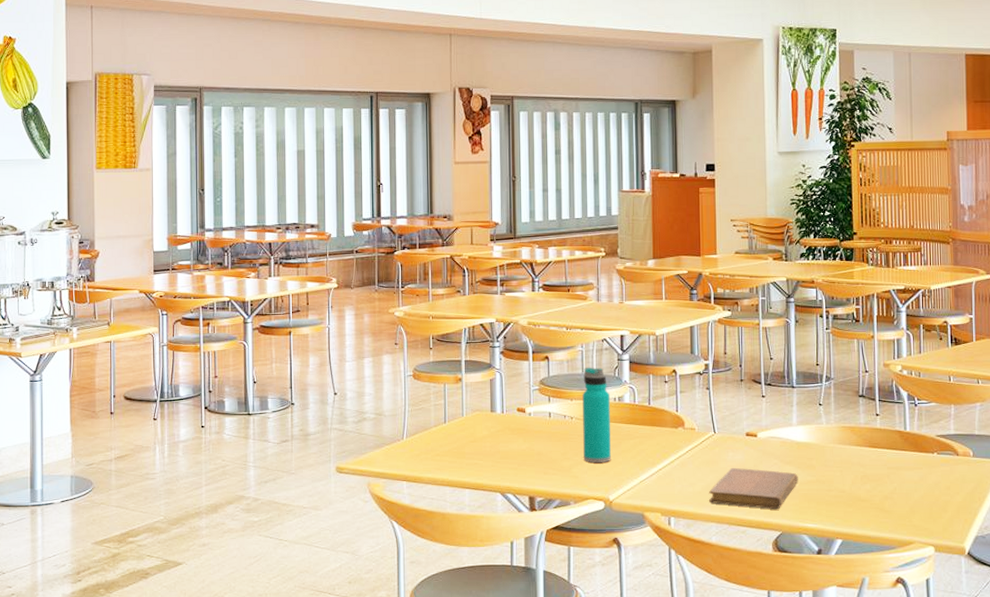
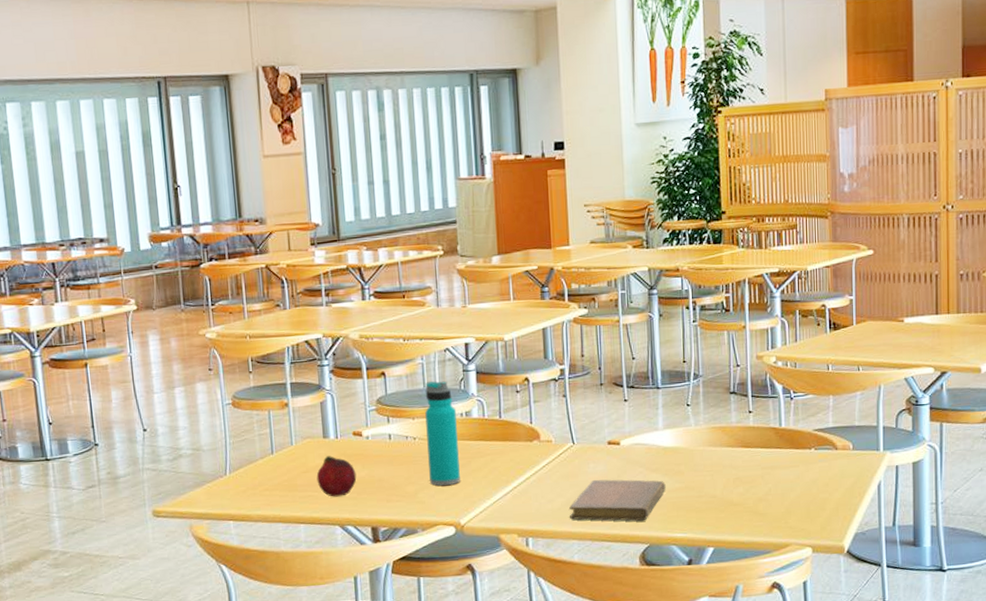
fruit: none [483,428,518,466] -> present [316,456,357,497]

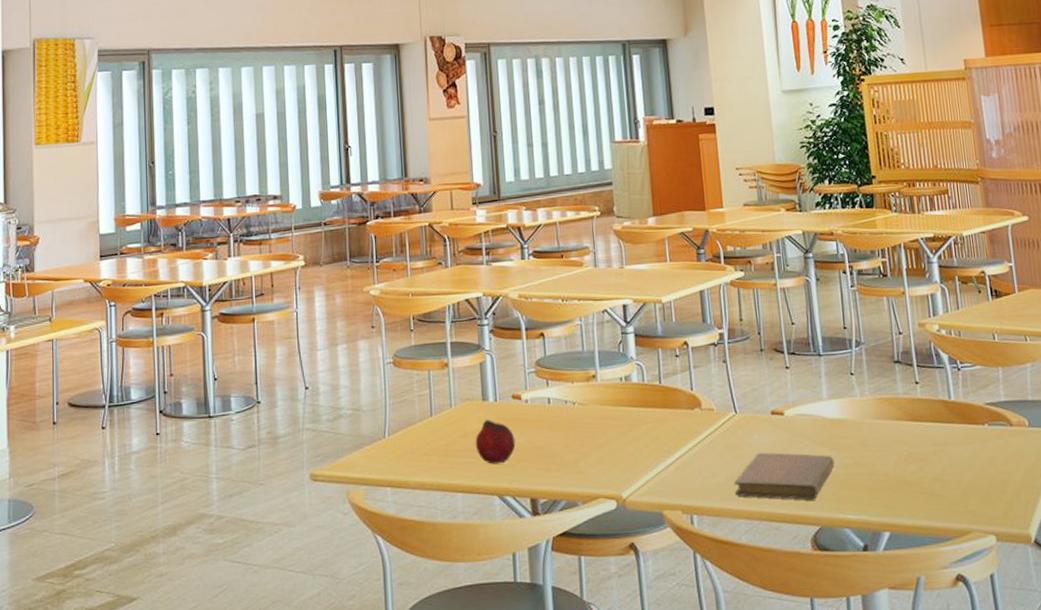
water bottle: present [425,381,460,486] -> none [584,343,621,455]

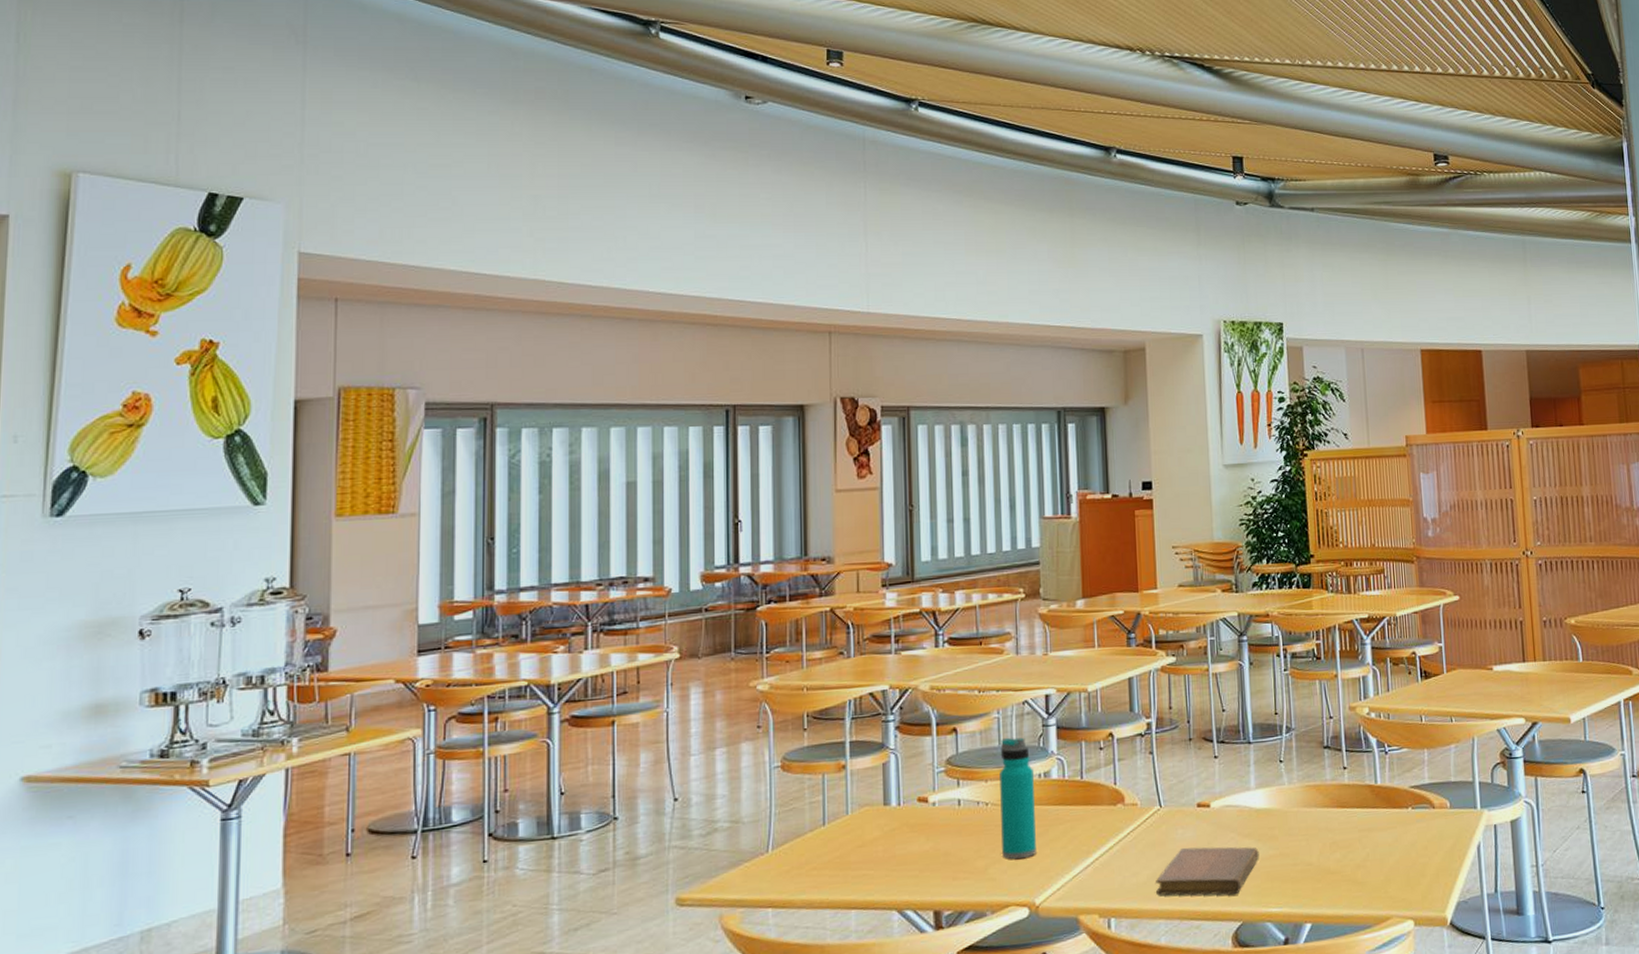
fruit: present [475,420,516,465] -> none [873,826,920,876]
water bottle: none [584,343,621,455] -> present [999,737,1036,859]

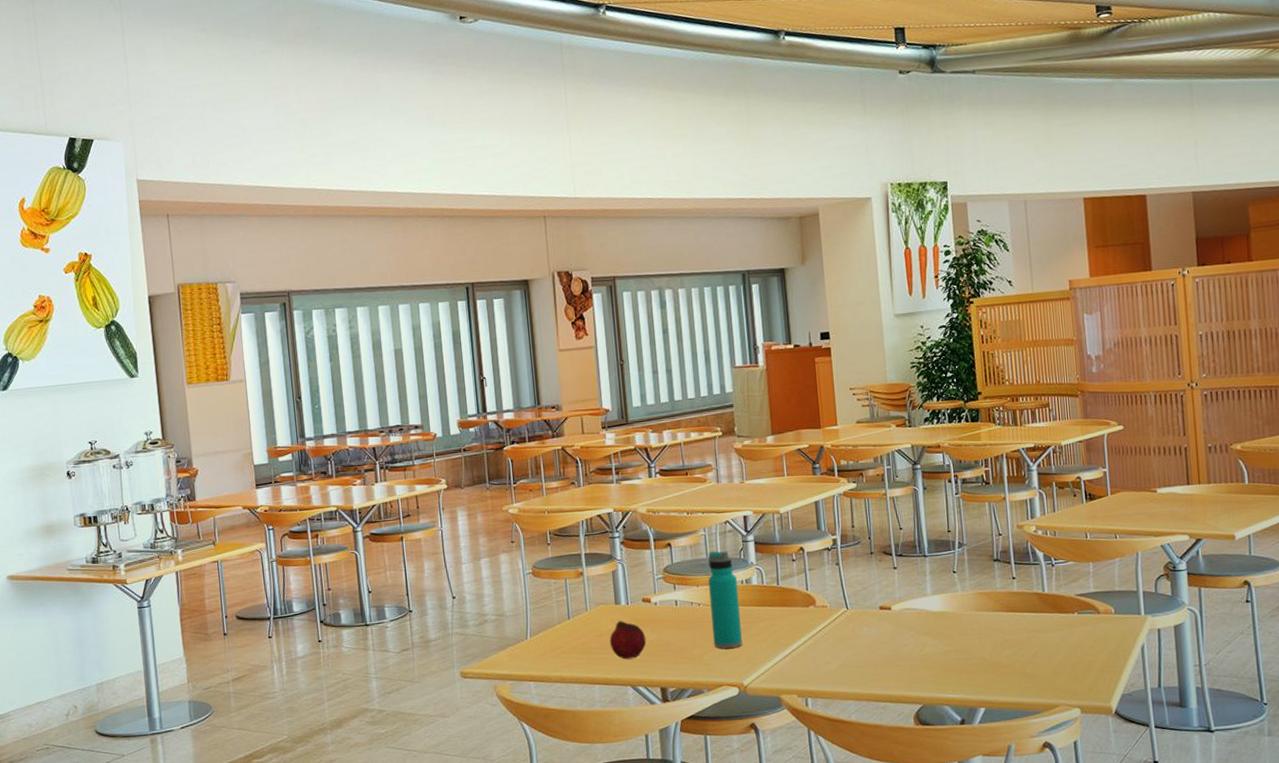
fruit: none [873,826,920,876] -> present [609,621,647,660]
notebook: present [1156,847,1259,896] -> none [845,642,937,683]

